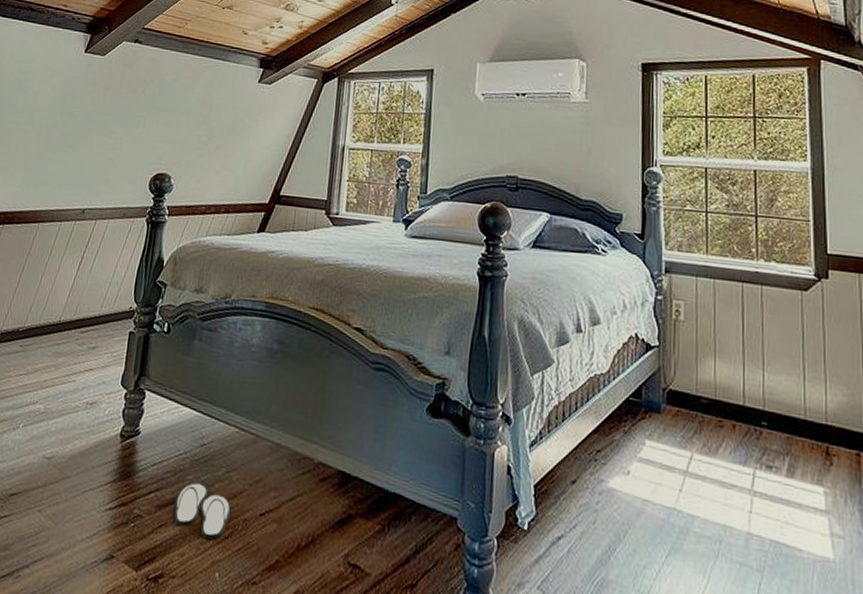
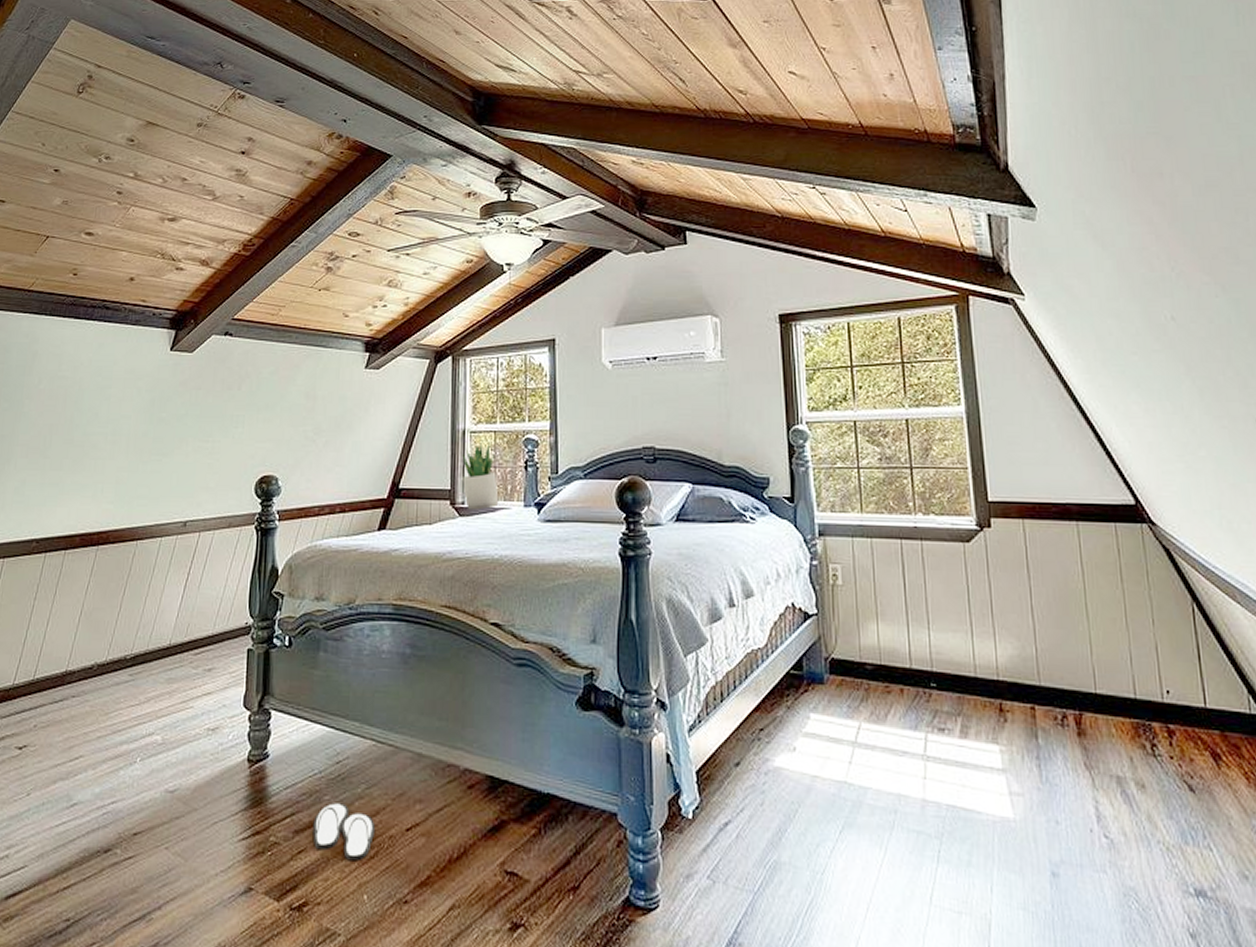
planter: none [338,158,371,222] -> present [462,441,499,510]

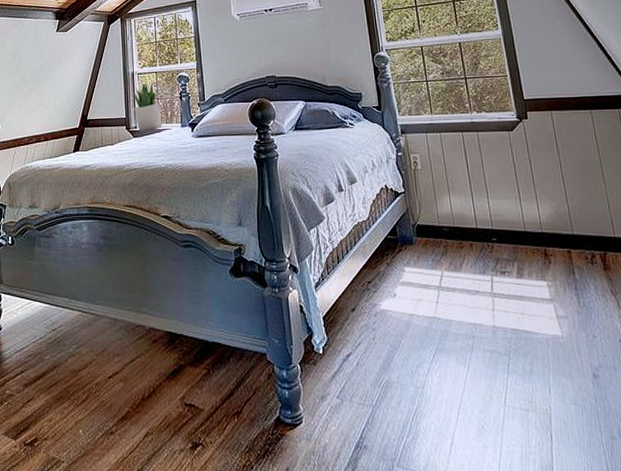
slippers: present [313,803,374,861] -> none [38,361,84,405]

